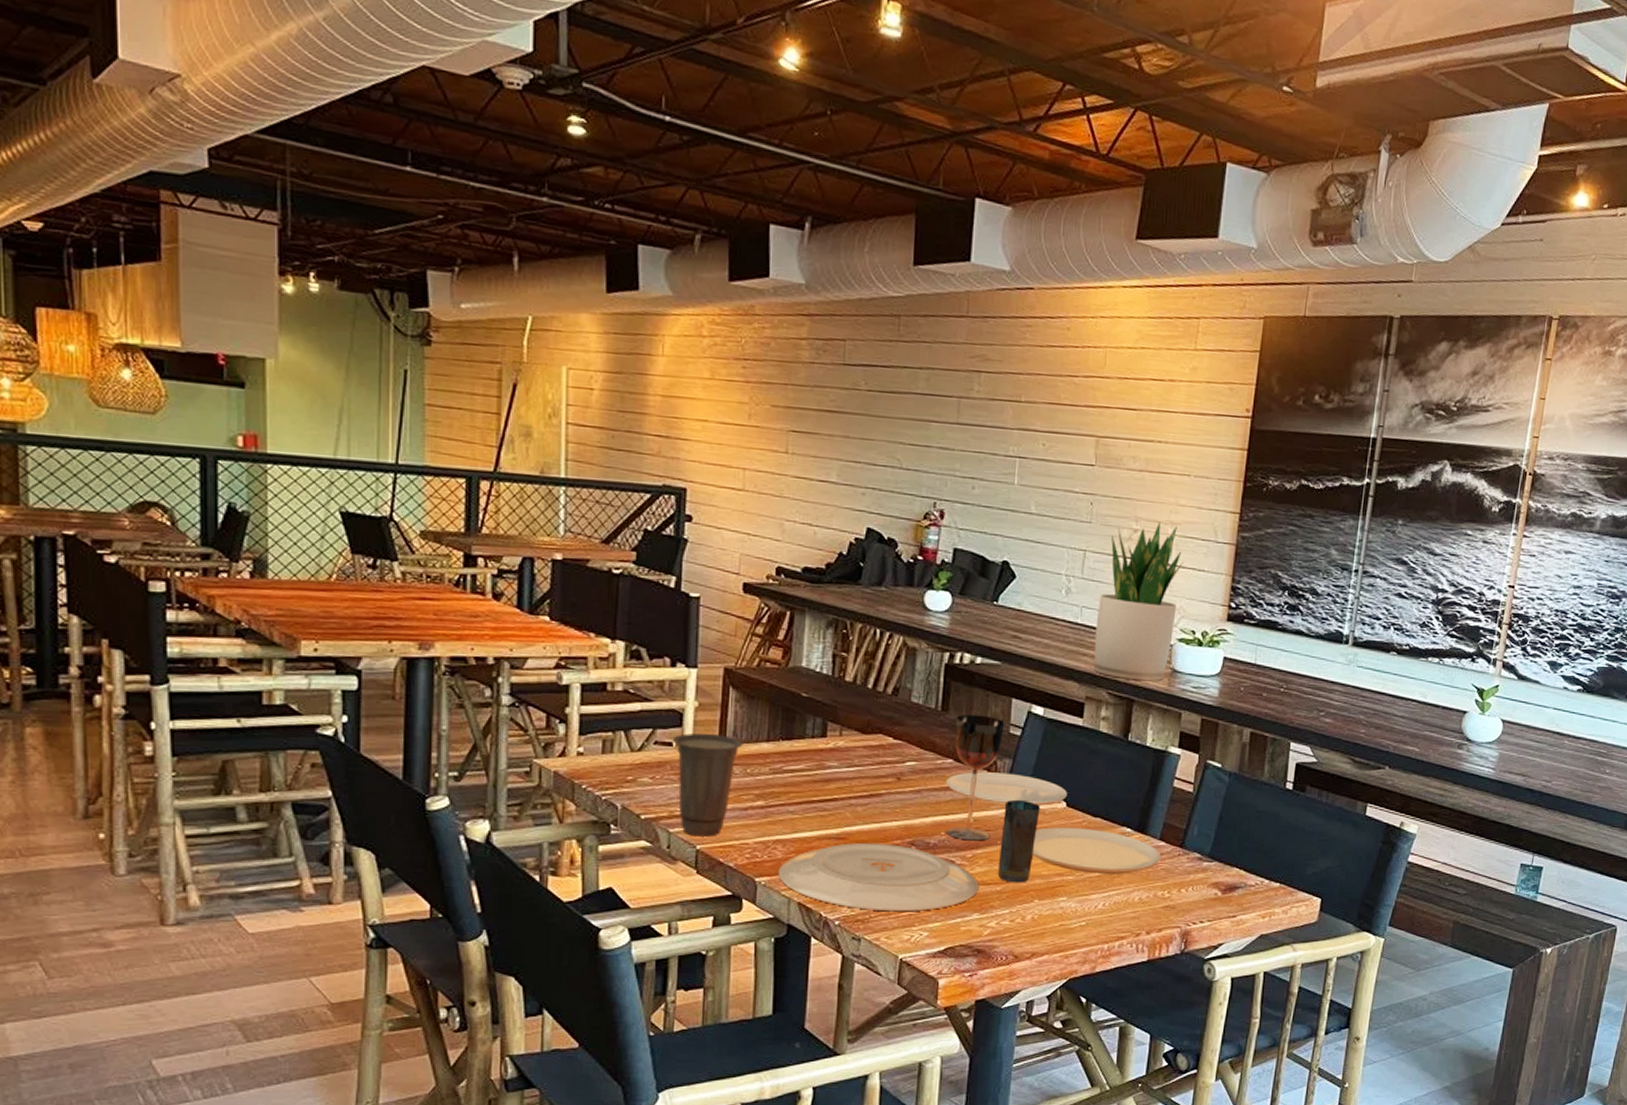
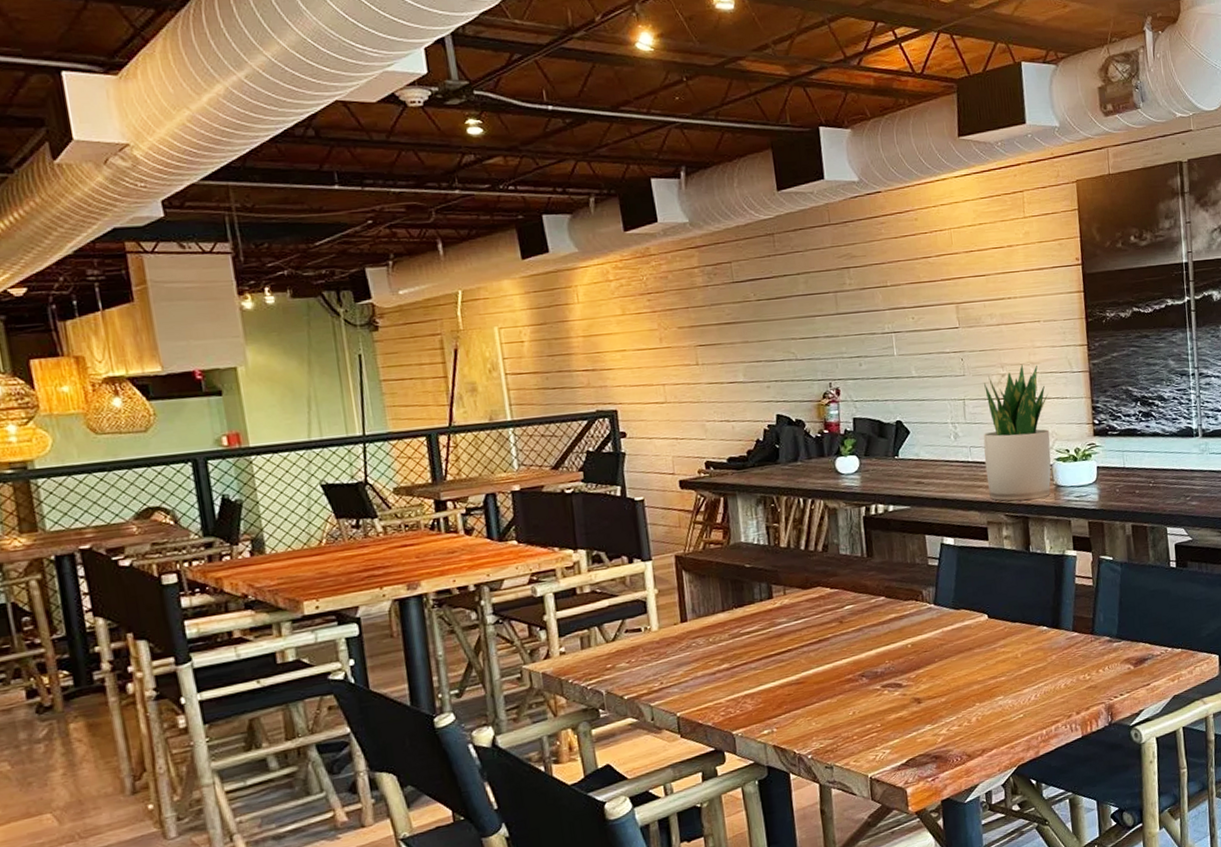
cup: present [672,733,744,837] -> none [640,613,703,706]
plate: present [778,842,979,912] -> none [751,679,927,742]
wineglass: present [945,714,1005,841] -> none [881,554,929,664]
plate: present [945,772,1068,806] -> none [881,598,988,628]
cup: present [997,799,1040,883] -> none [936,619,969,693]
plate: present [1031,827,1161,874] -> none [965,632,1076,672]

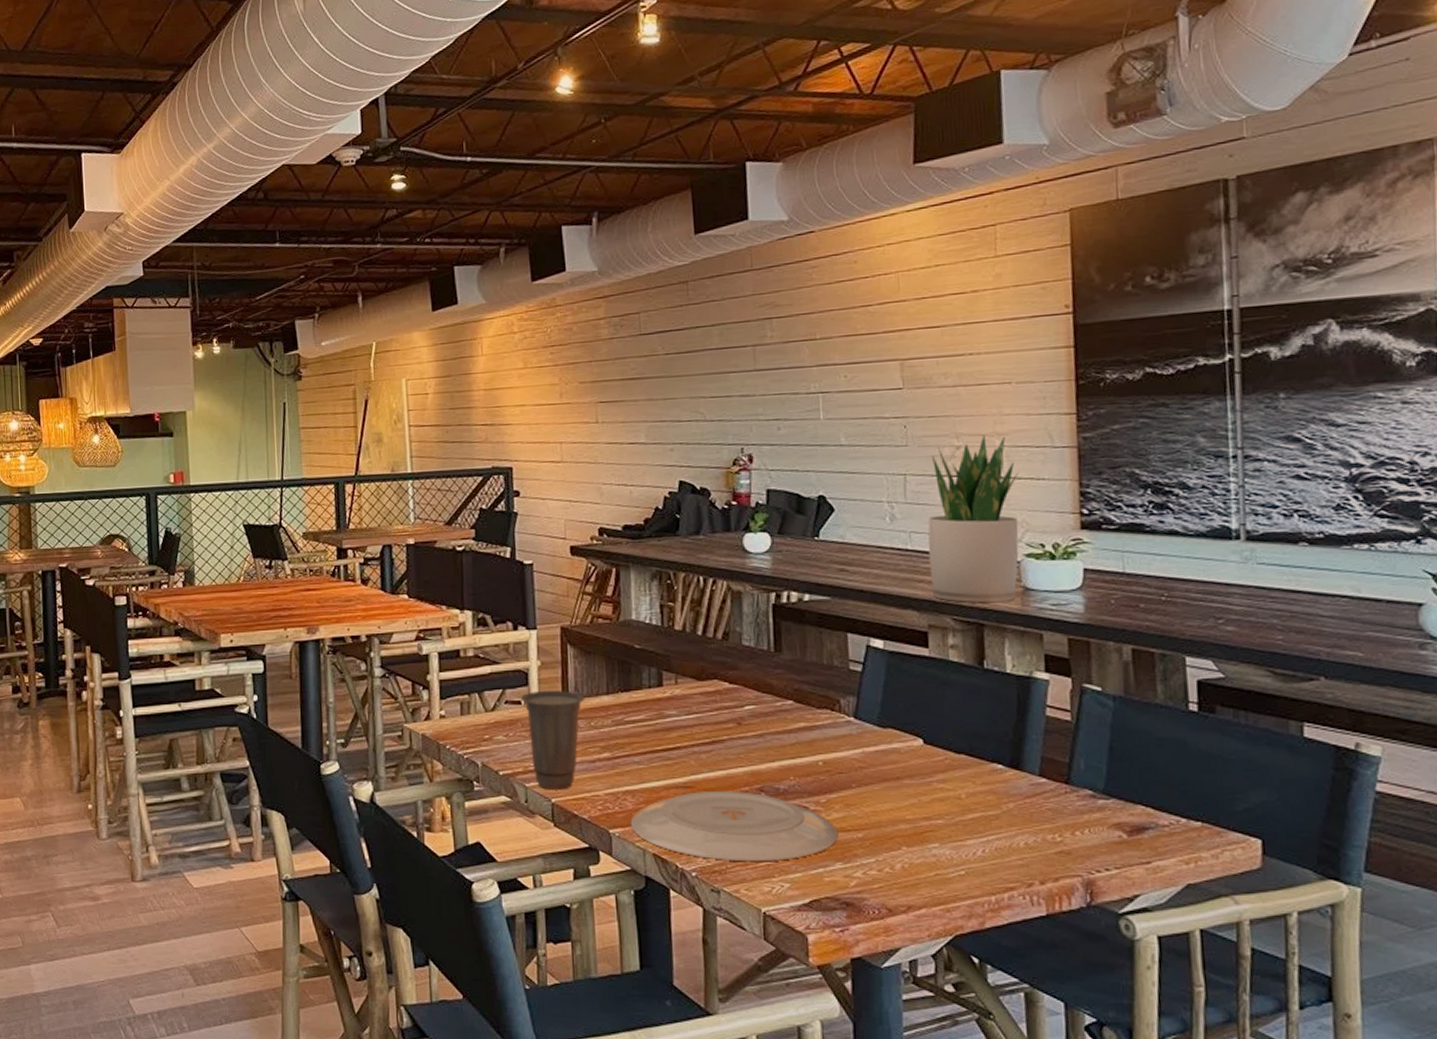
cup: none [640,613,703,706] -> present [520,690,585,790]
plate: none [751,679,927,742] -> present [630,790,838,862]

